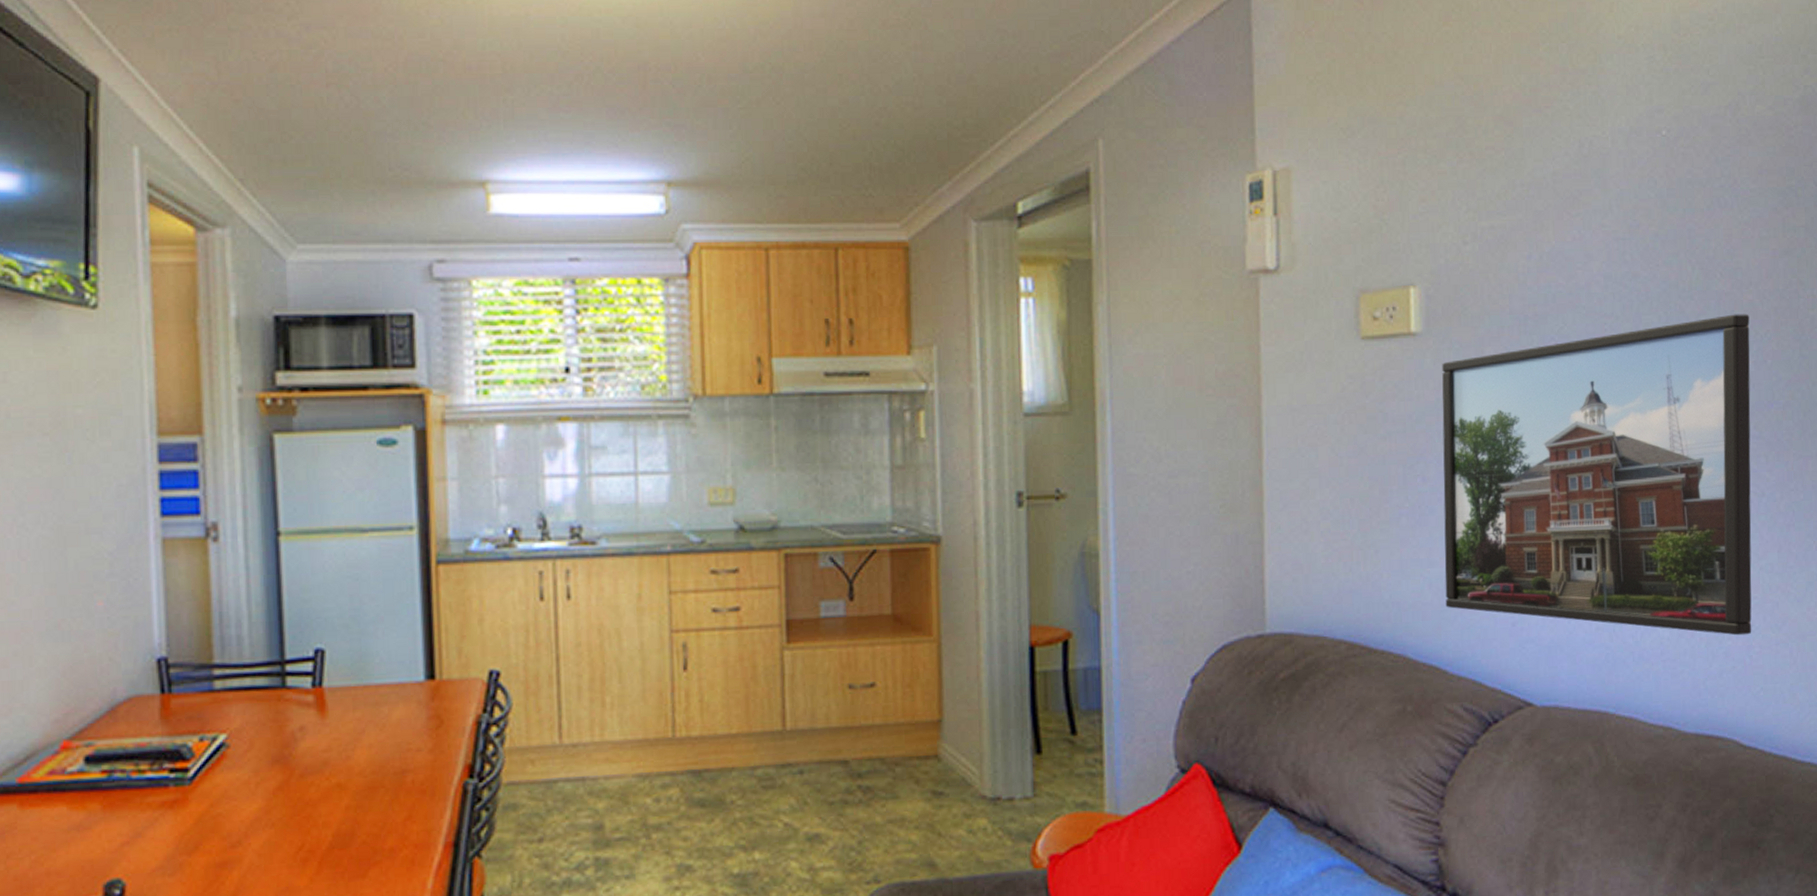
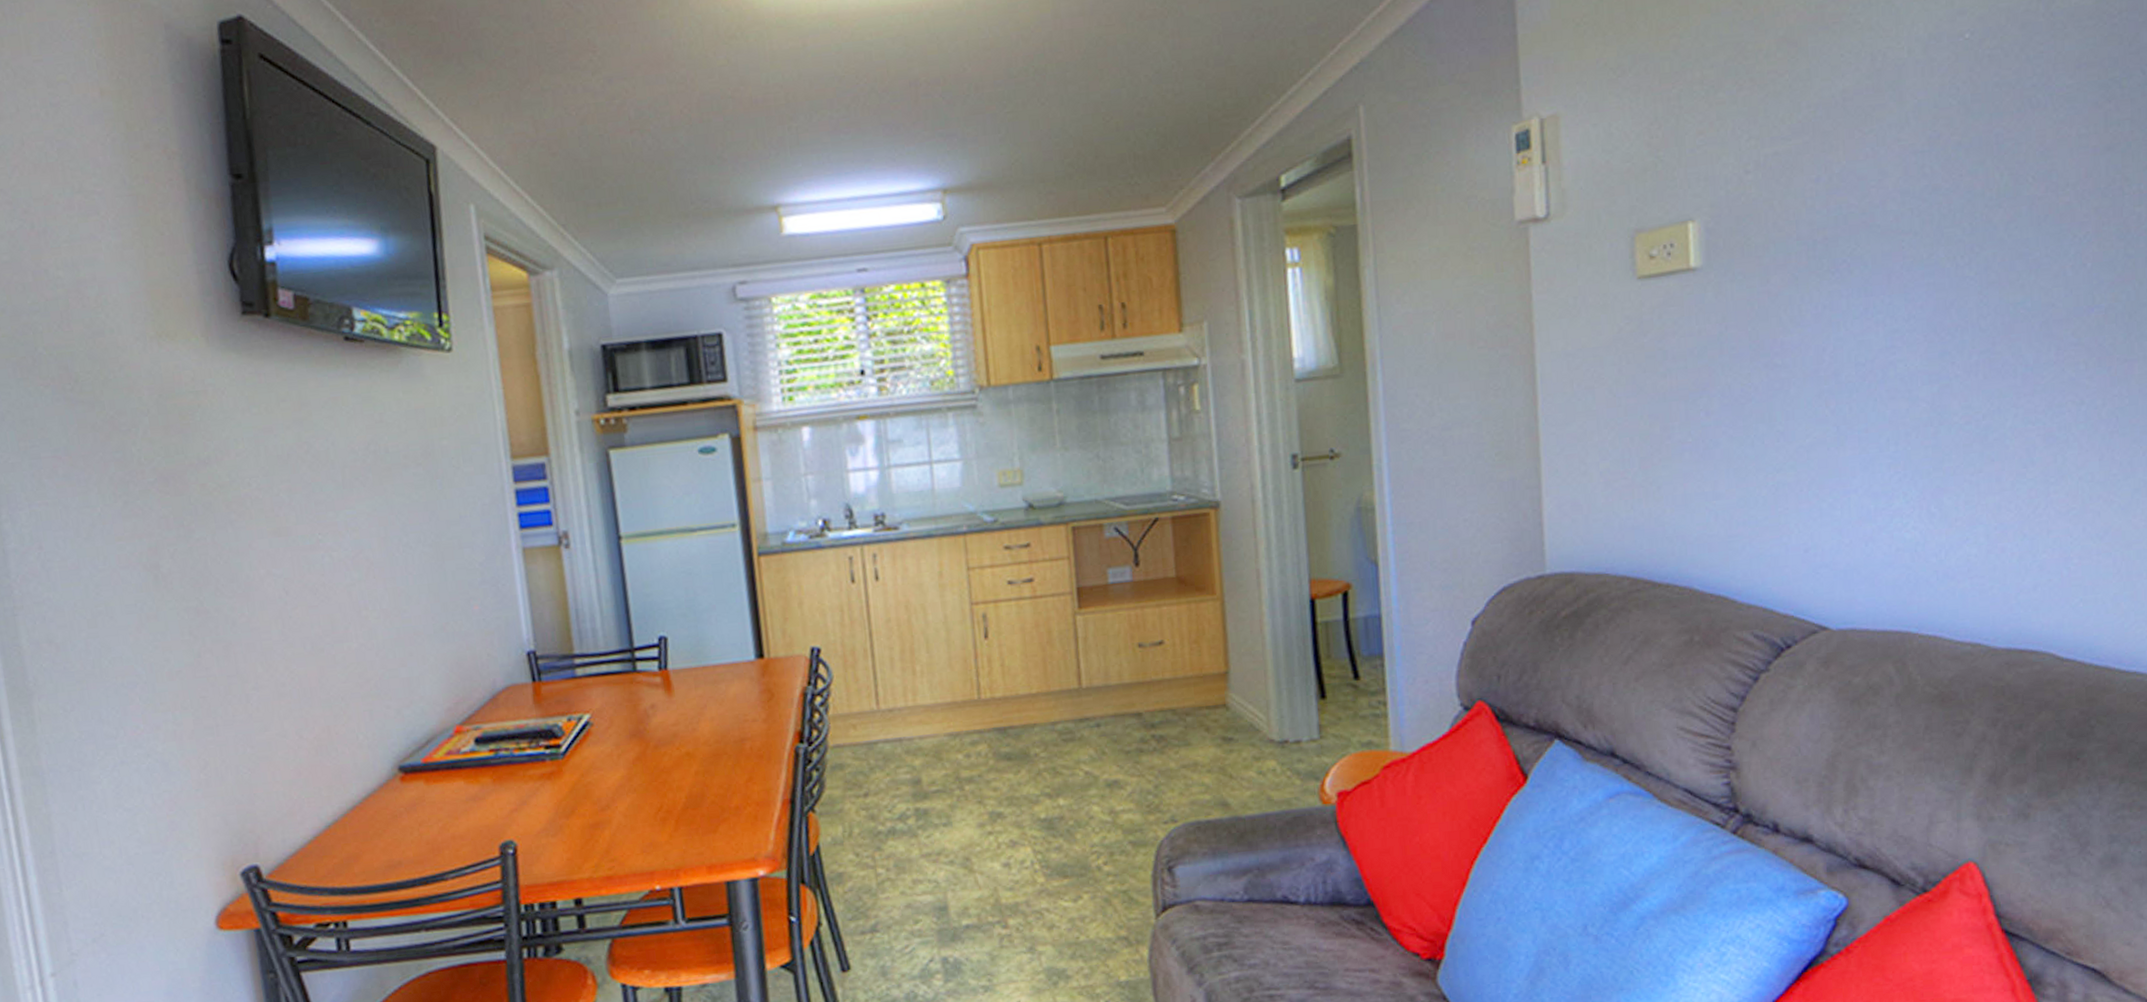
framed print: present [1442,314,1752,636] -> none [1724,217,2070,548]

